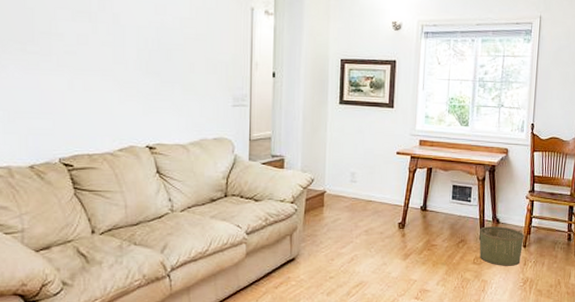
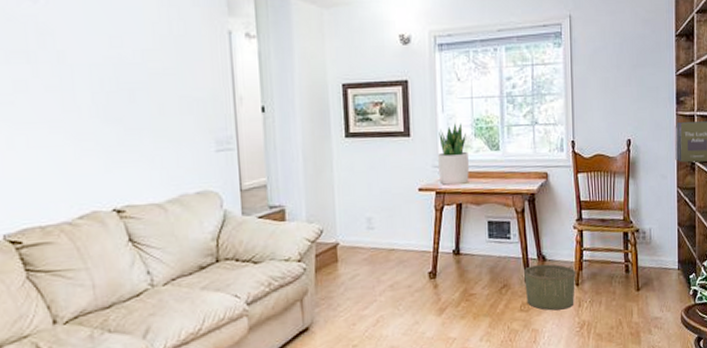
planter: none [415,100,442,153] -> present [438,123,469,186]

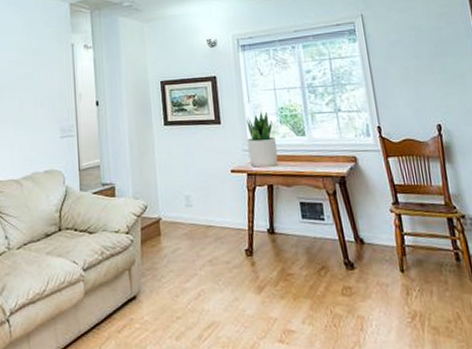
basket: present [523,264,576,311] -> none [341,247,401,297]

